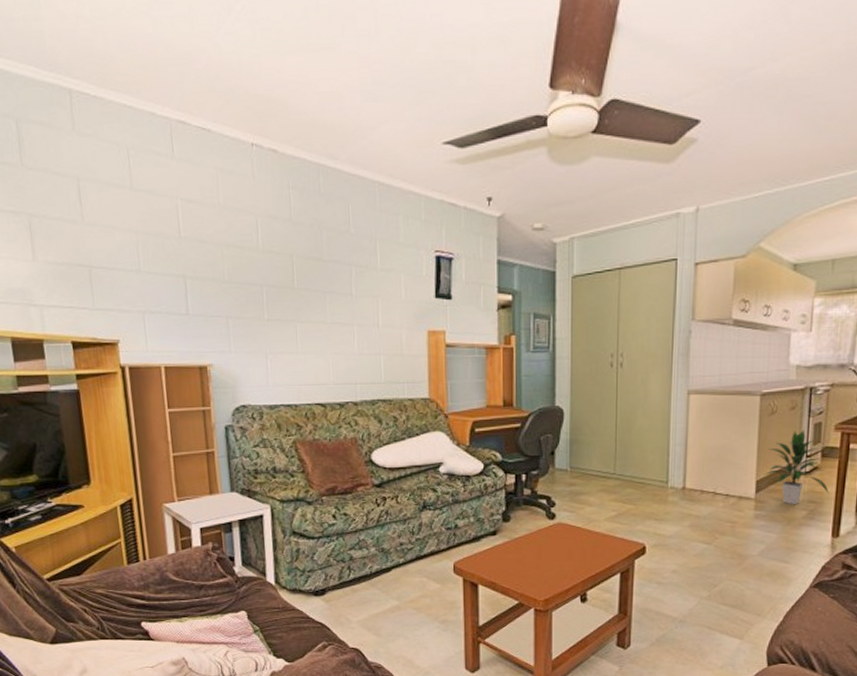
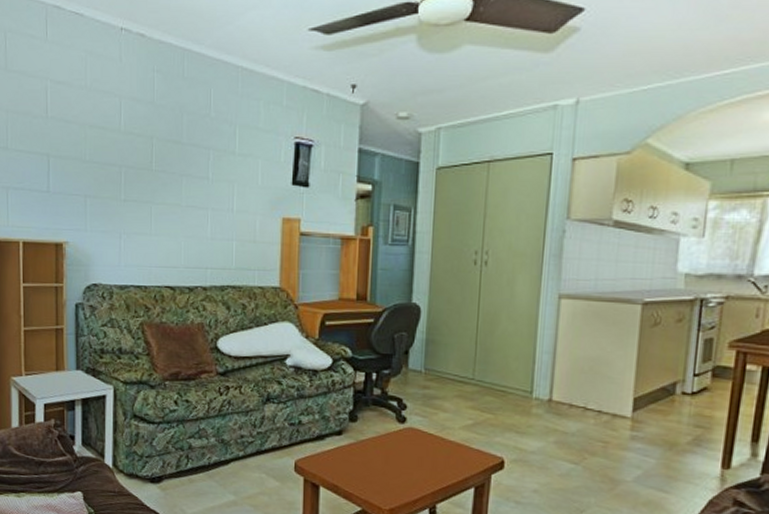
indoor plant: present [765,430,829,505] -> none [644,345,720,429]

